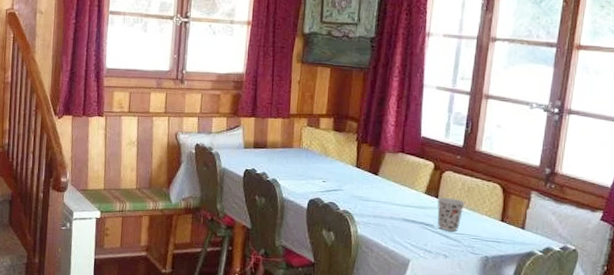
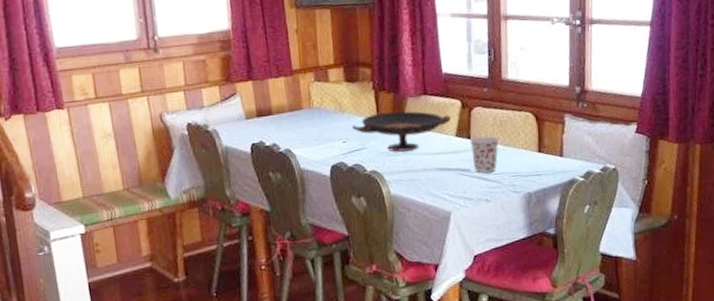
decorative bowl: none [333,162,422,200] -> present [352,111,451,152]

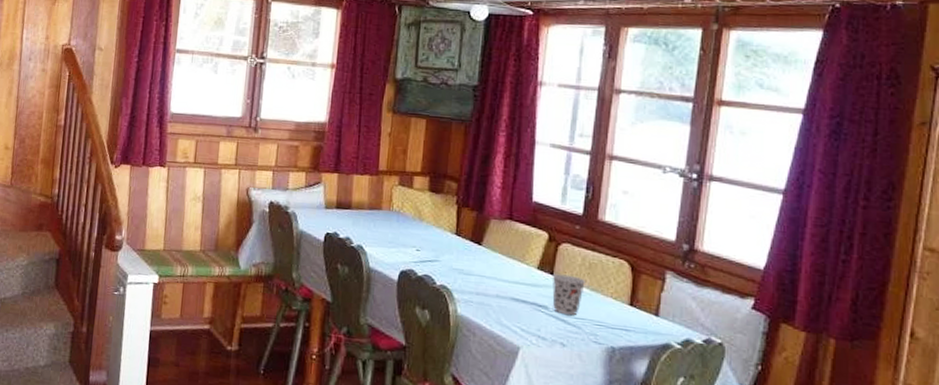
decorative bowl: present [352,111,451,152] -> none [428,228,535,275]

